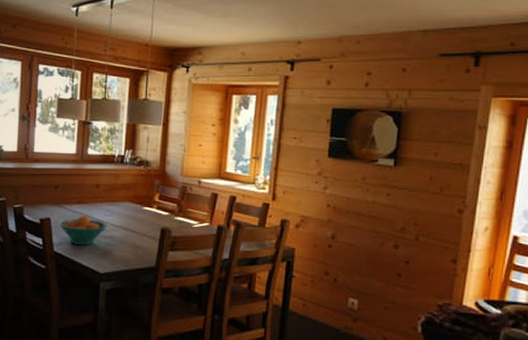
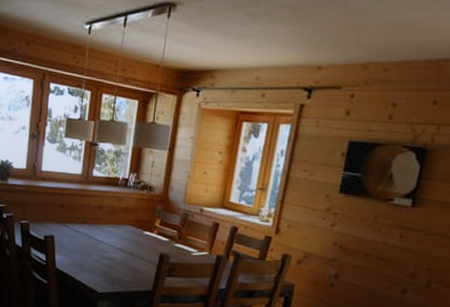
fruit bowl: present [58,215,108,246] -> none [61,235,109,265]

